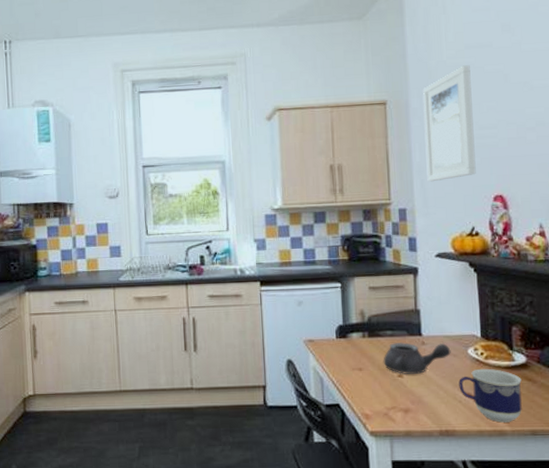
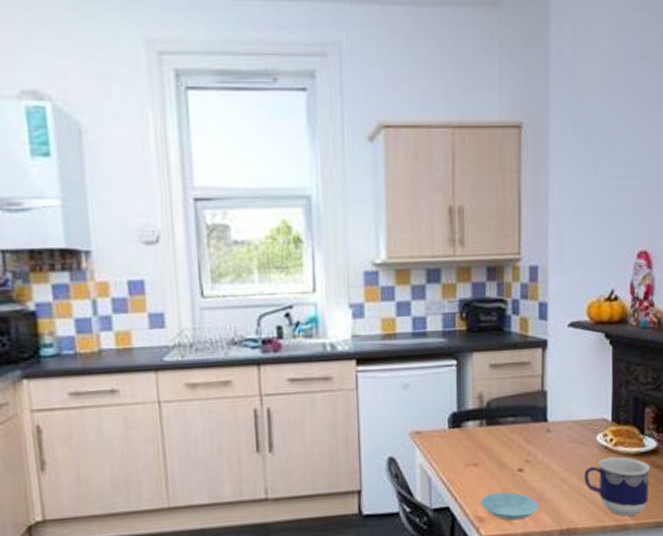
saucer: none [366,394,419,420] -> present [480,492,540,521]
teapot: present [383,342,451,374] -> none [502,429,578,468]
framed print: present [422,65,476,182] -> none [564,82,623,233]

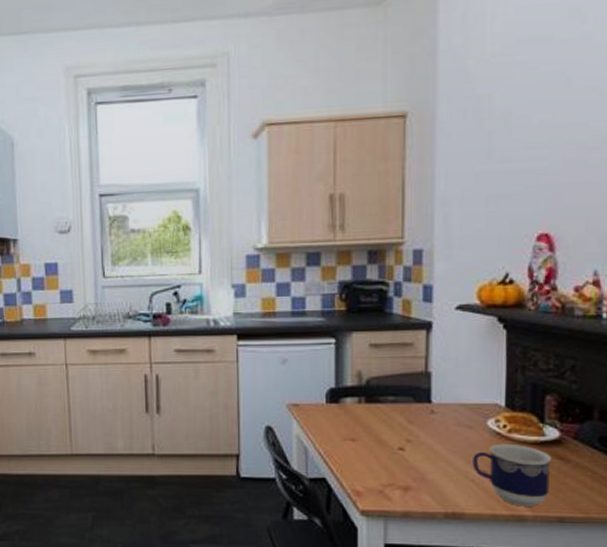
saucer: present [480,492,540,521] -> none [357,469,422,498]

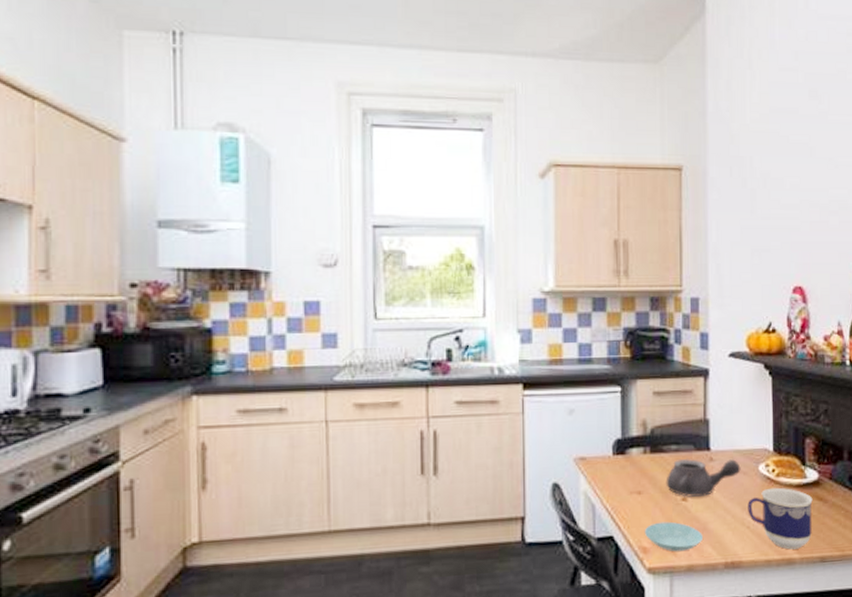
saucer: none [357,469,422,498] -> present [644,521,704,552]
teapot: none [381,409,466,447] -> present [665,458,741,497]

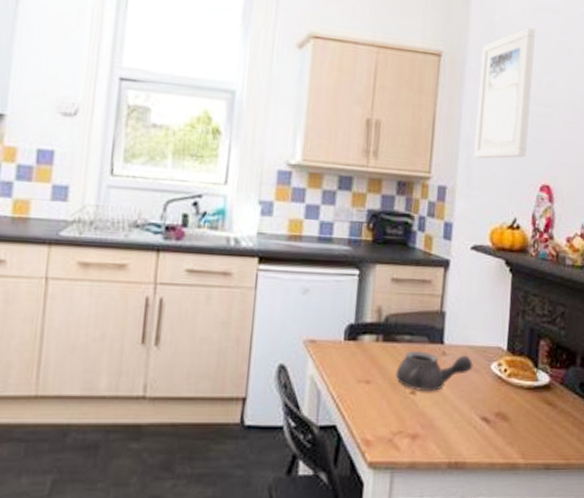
saucer: present [644,521,704,552] -> none [368,415,429,448]
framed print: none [722,132,776,267] -> present [474,28,535,159]
cup: present [748,487,813,550] -> none [476,388,542,454]

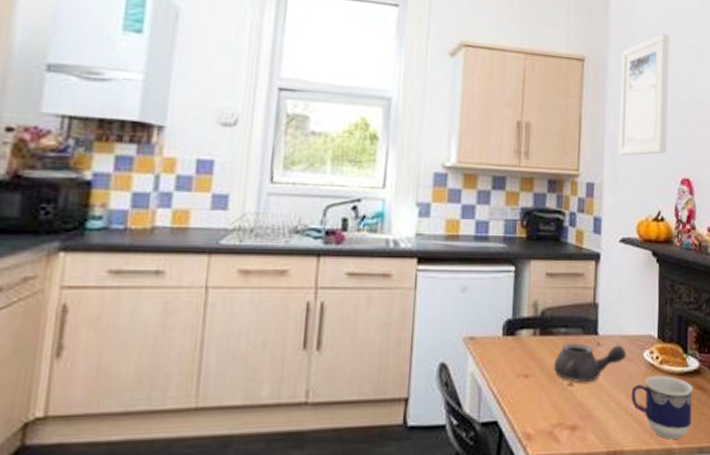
cup: none [476,388,542,454] -> present [631,375,693,439]

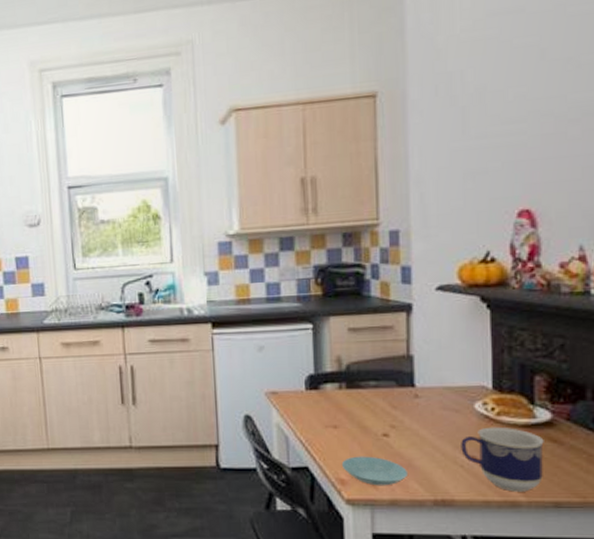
saucer: none [529,407,588,440] -> present [341,456,409,486]
teapot: present [553,342,627,382] -> none [364,394,452,433]
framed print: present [618,34,669,156] -> none [425,39,495,196]

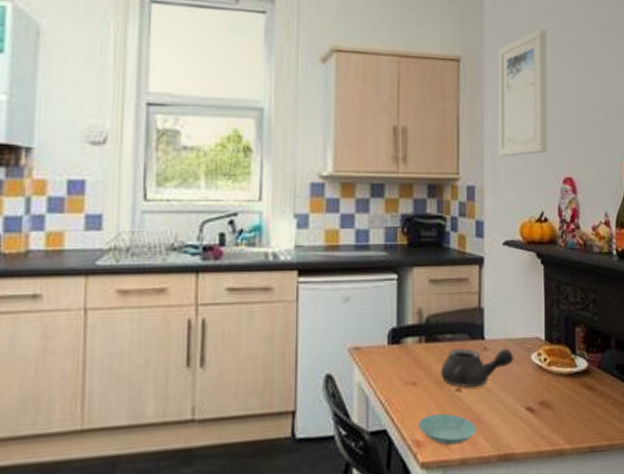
teapot: none [364,394,452,433] -> present [440,347,514,388]
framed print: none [425,39,495,196] -> present [498,29,548,157]
cup: present [461,426,544,492] -> none [520,376,583,440]

